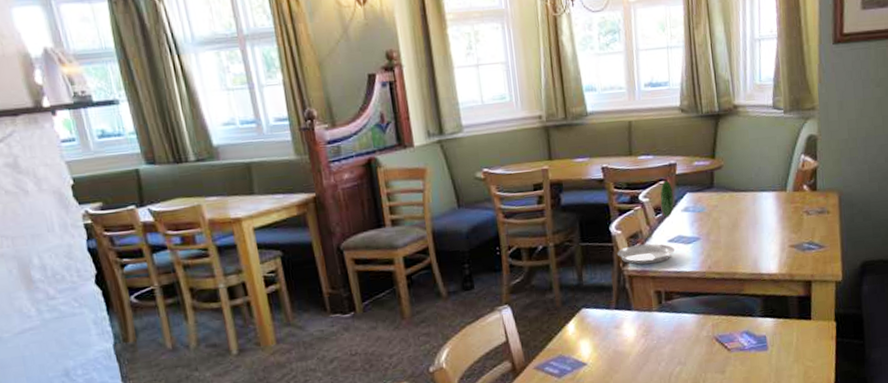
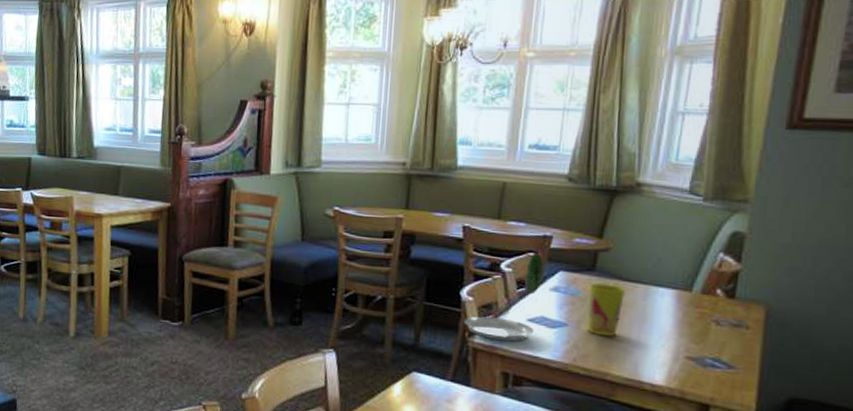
cup: none [712,196,739,242] -> present [586,282,625,336]

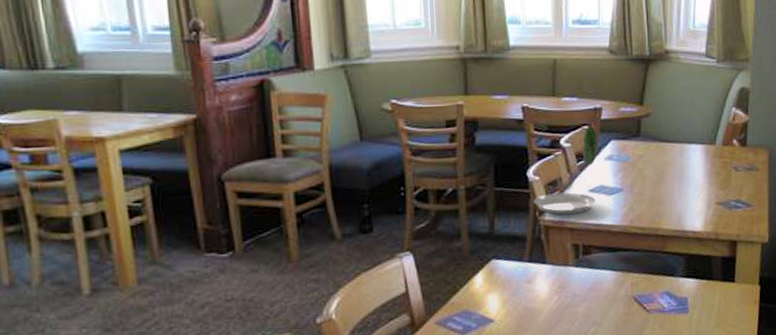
cup: present [586,282,625,336] -> none [637,146,665,195]

